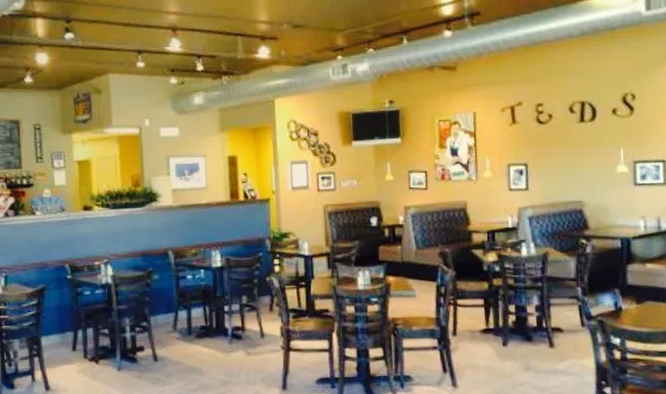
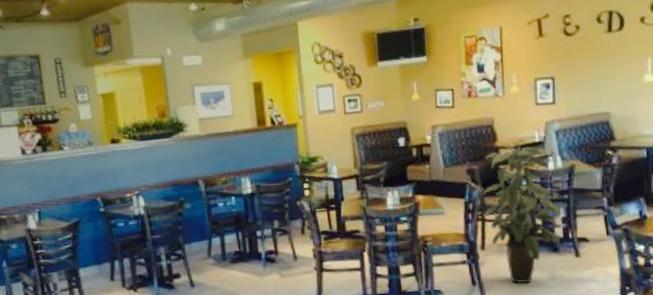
indoor plant: none [454,223,534,373] -> present [482,138,561,284]

